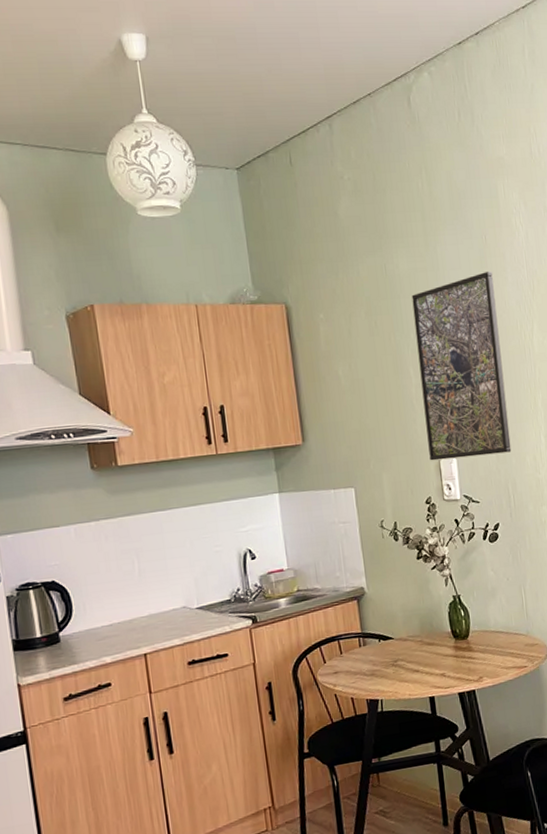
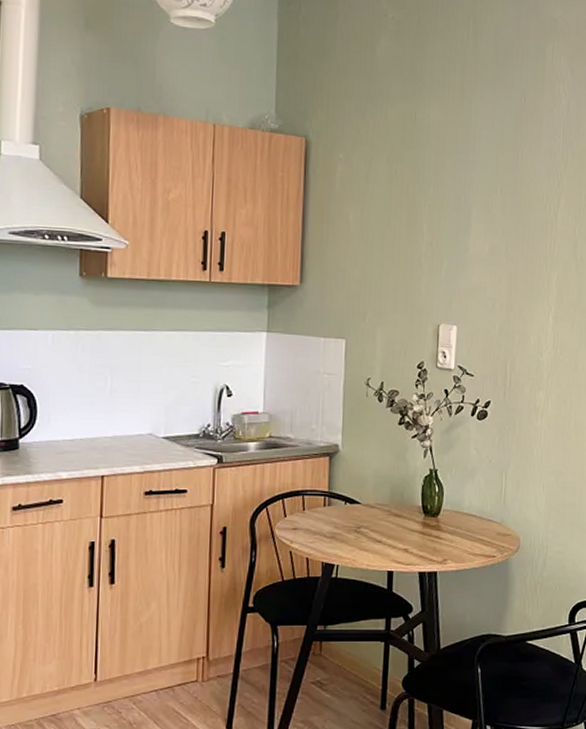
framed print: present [411,271,512,461] -> none [429,136,526,329]

